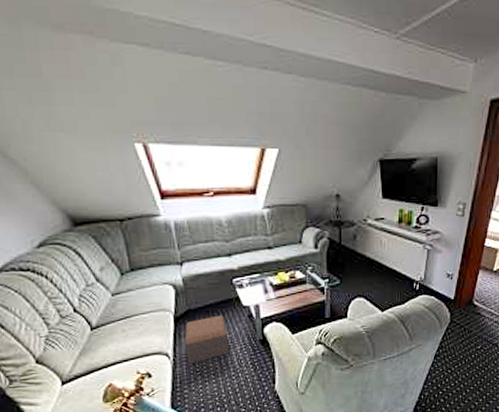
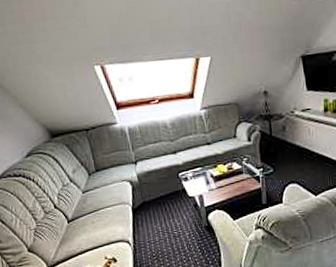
footstool: present [184,315,230,364] -> none [141,205,180,250]

